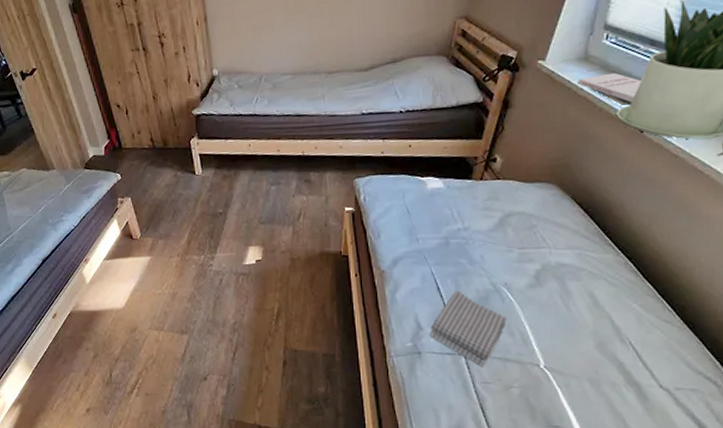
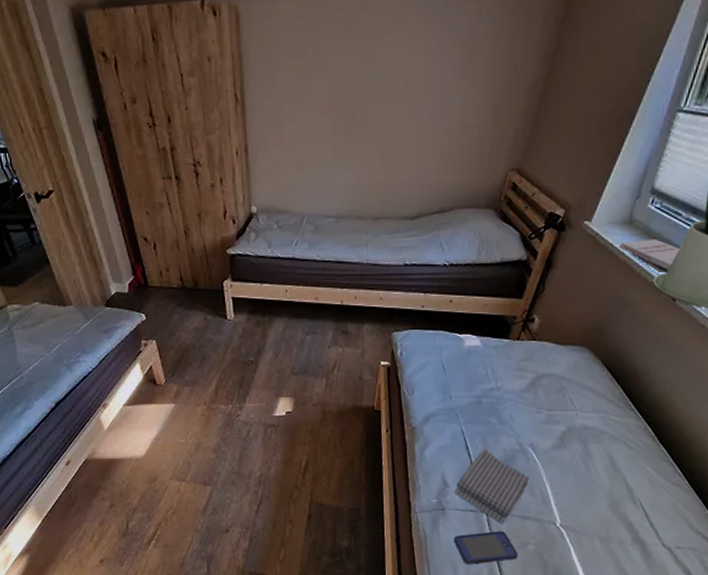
mobile phone: none [432,374,502,409] -> present [453,531,518,564]

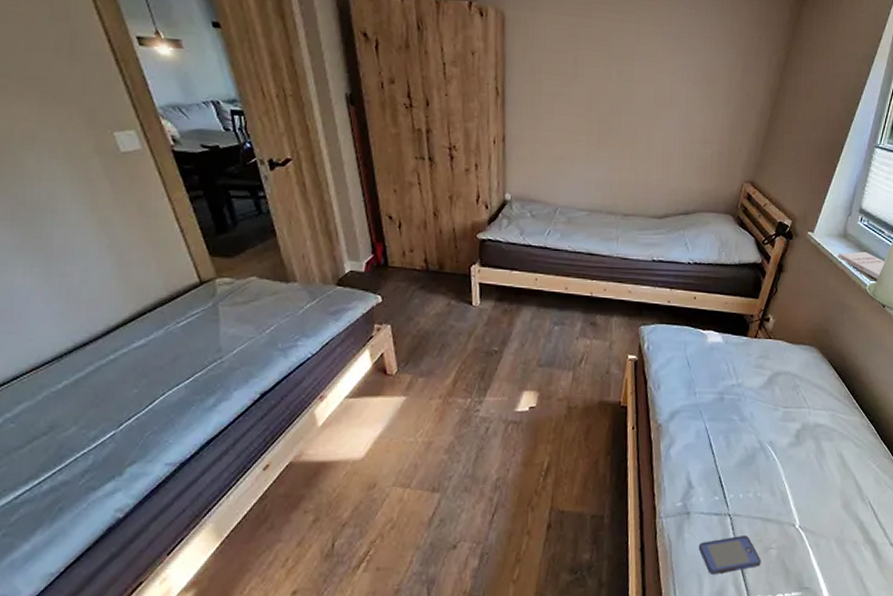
towel: present [454,450,530,524] -> none [699,448,770,528]

